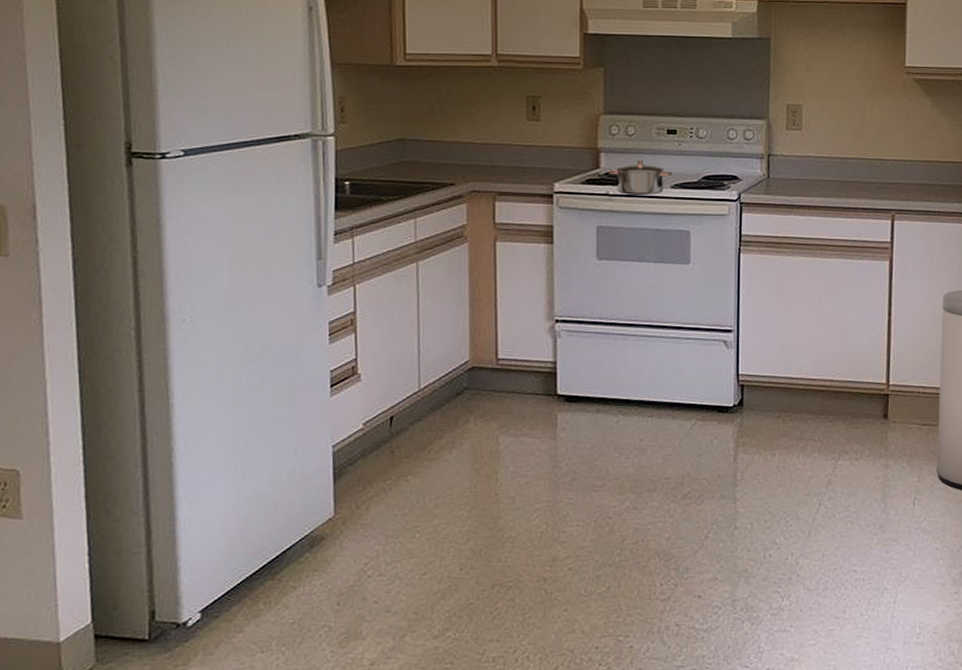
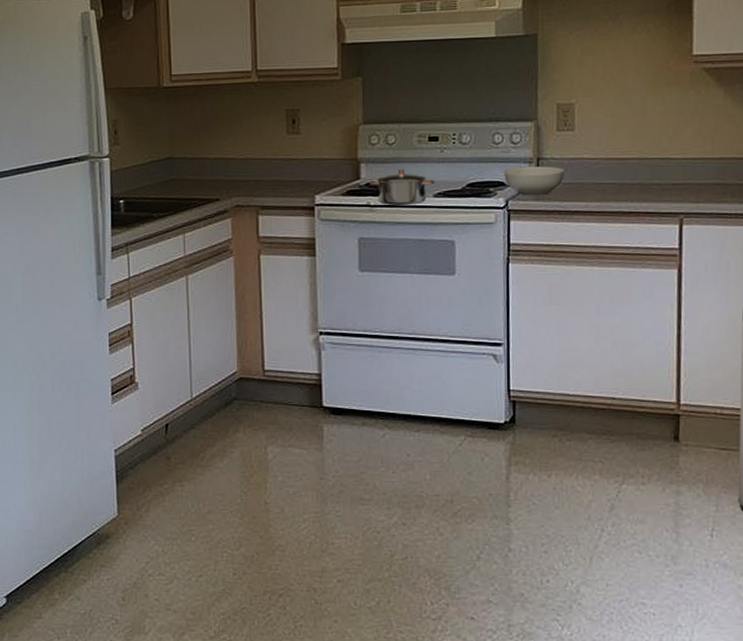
bowl: none [736,162,793,189] -> present [503,166,565,195]

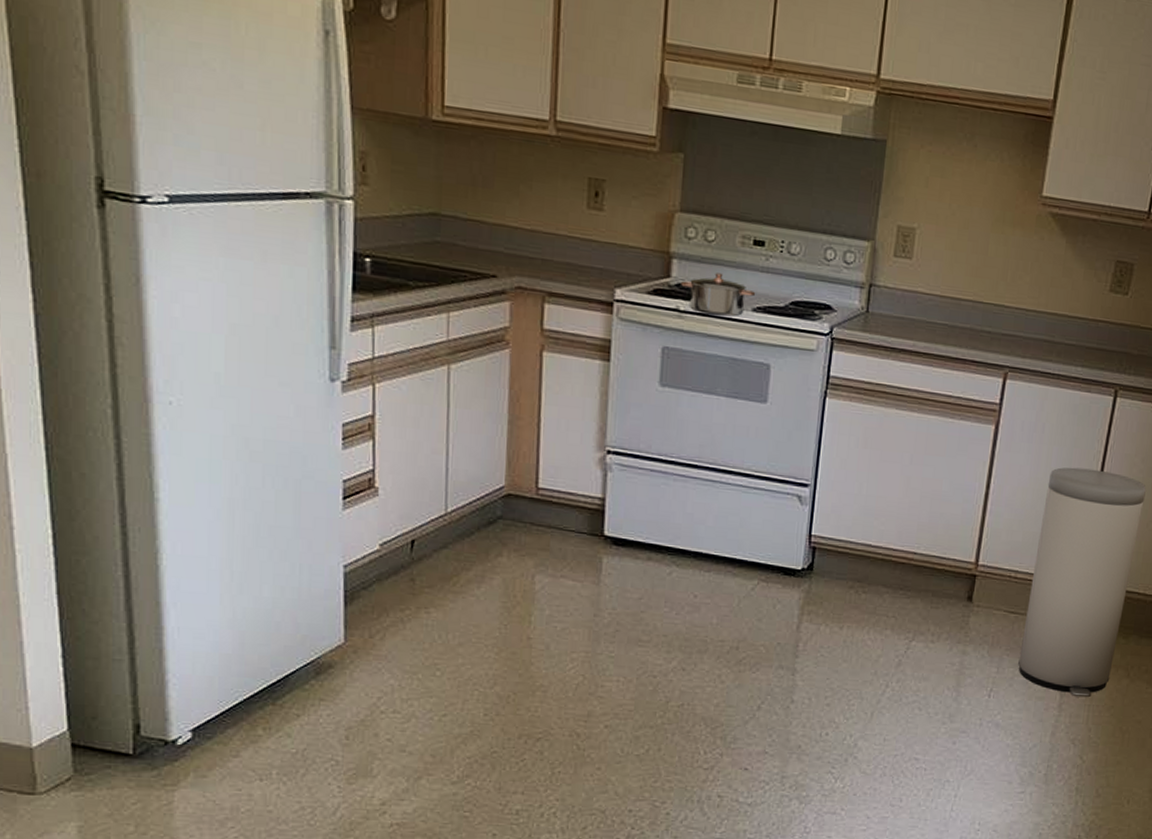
bowl: present [503,166,565,195] -> none [831,290,897,326]

